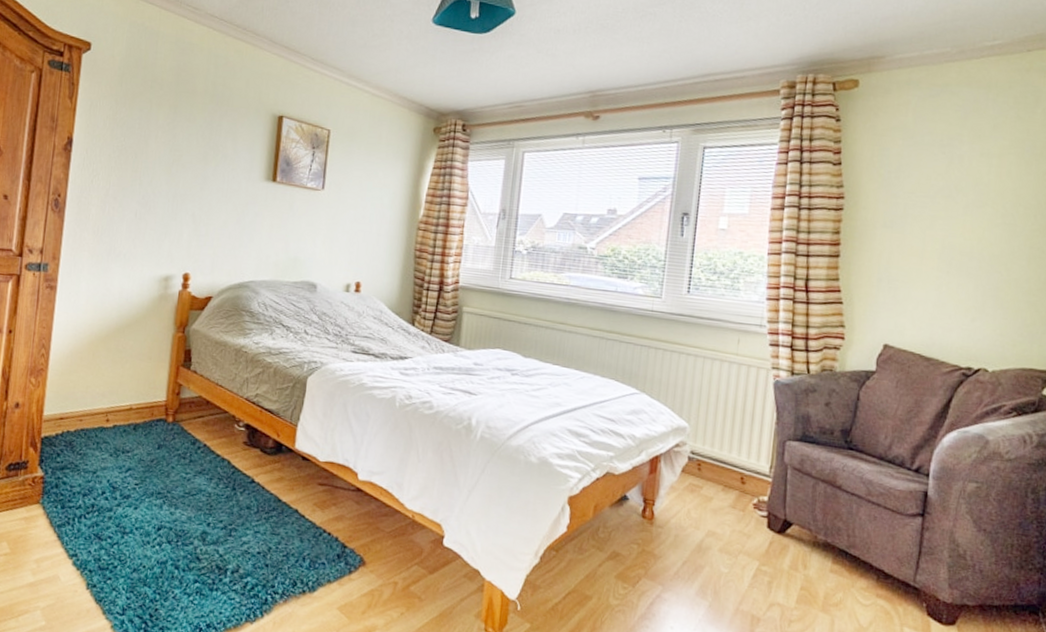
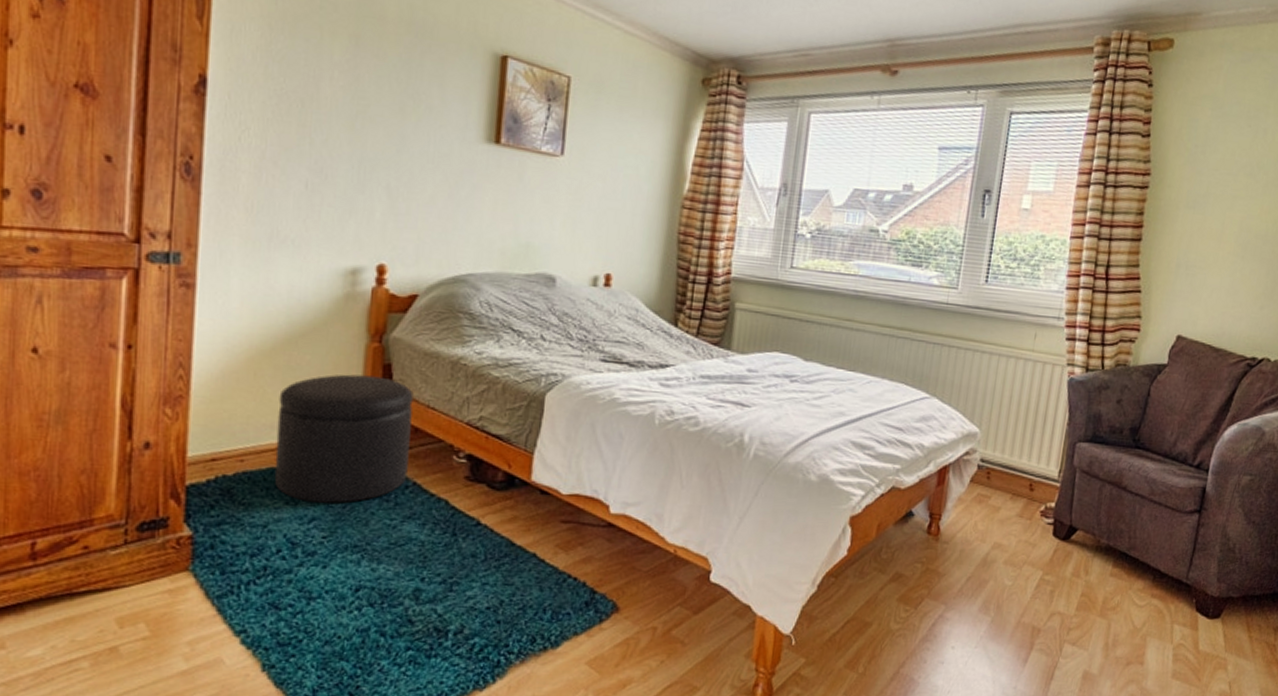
ottoman: none [103,356,207,458] -> present [274,374,414,503]

